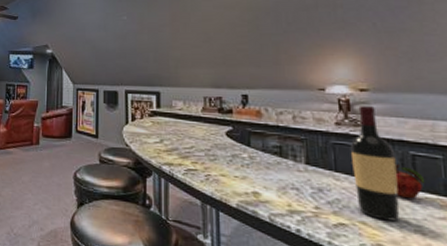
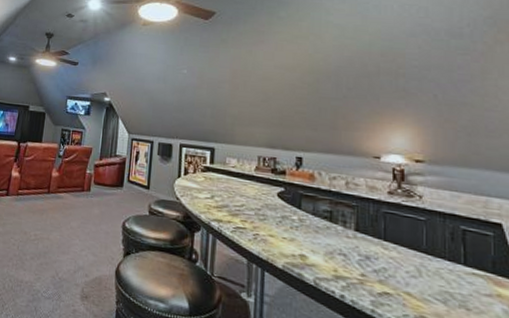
wine bottle: present [350,106,400,222] -> none [400,177,446,295]
fruit: present [395,164,426,199] -> none [444,238,474,274]

